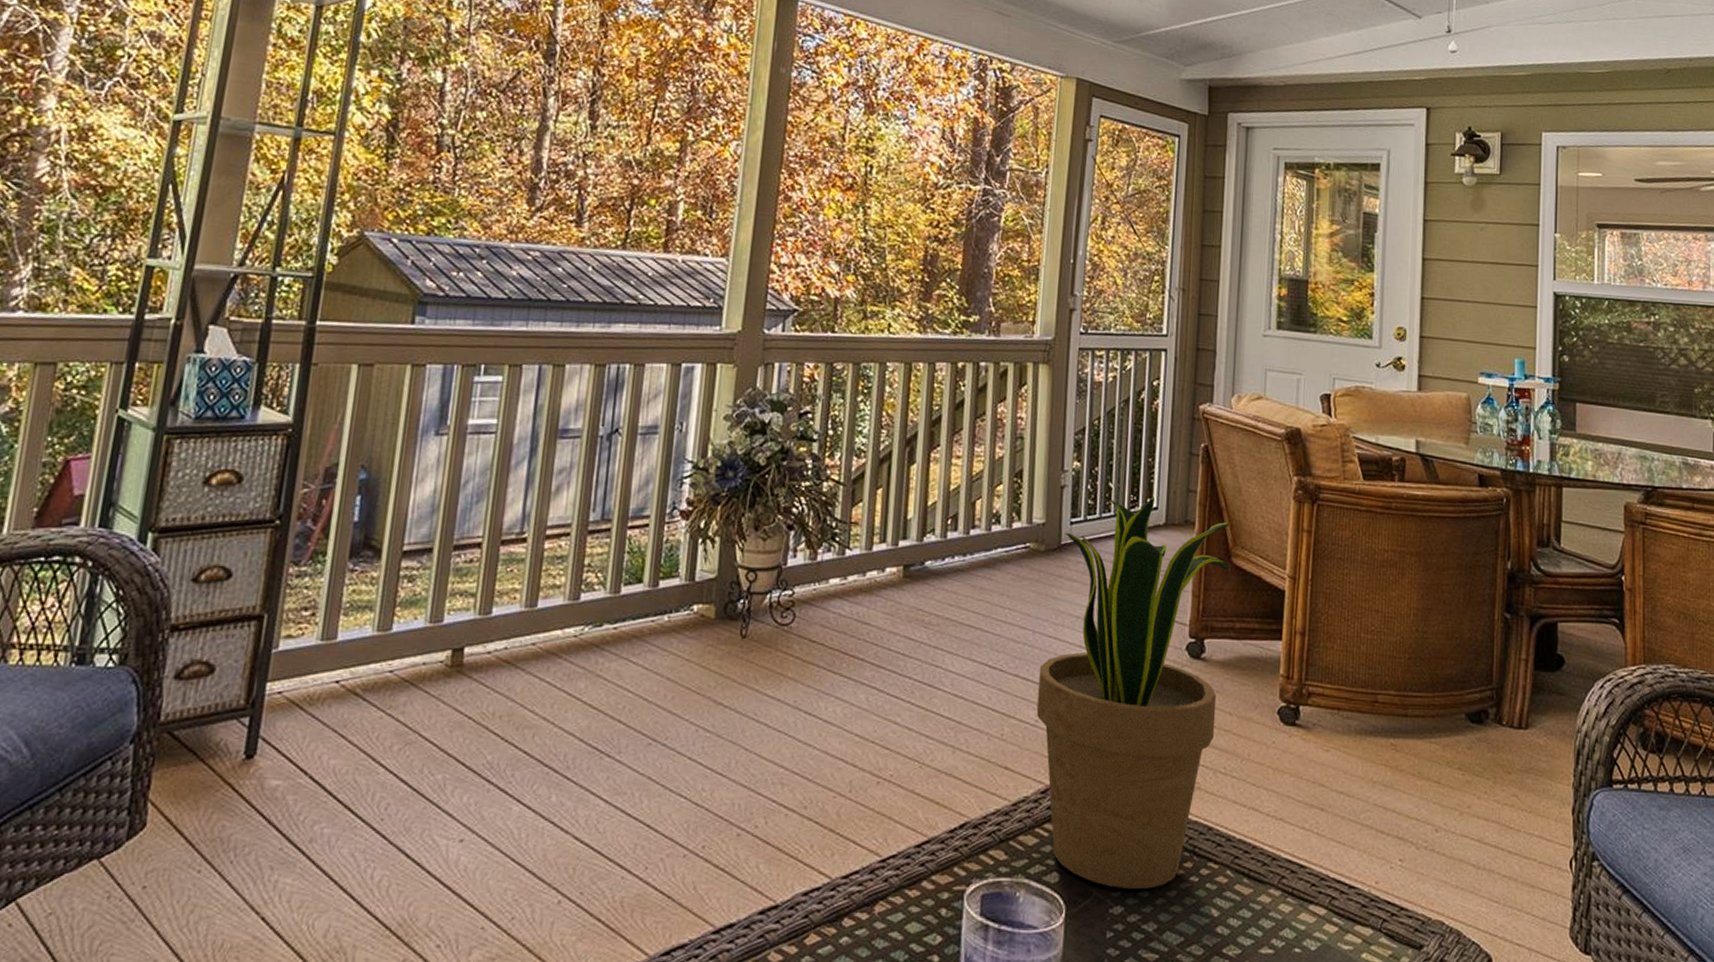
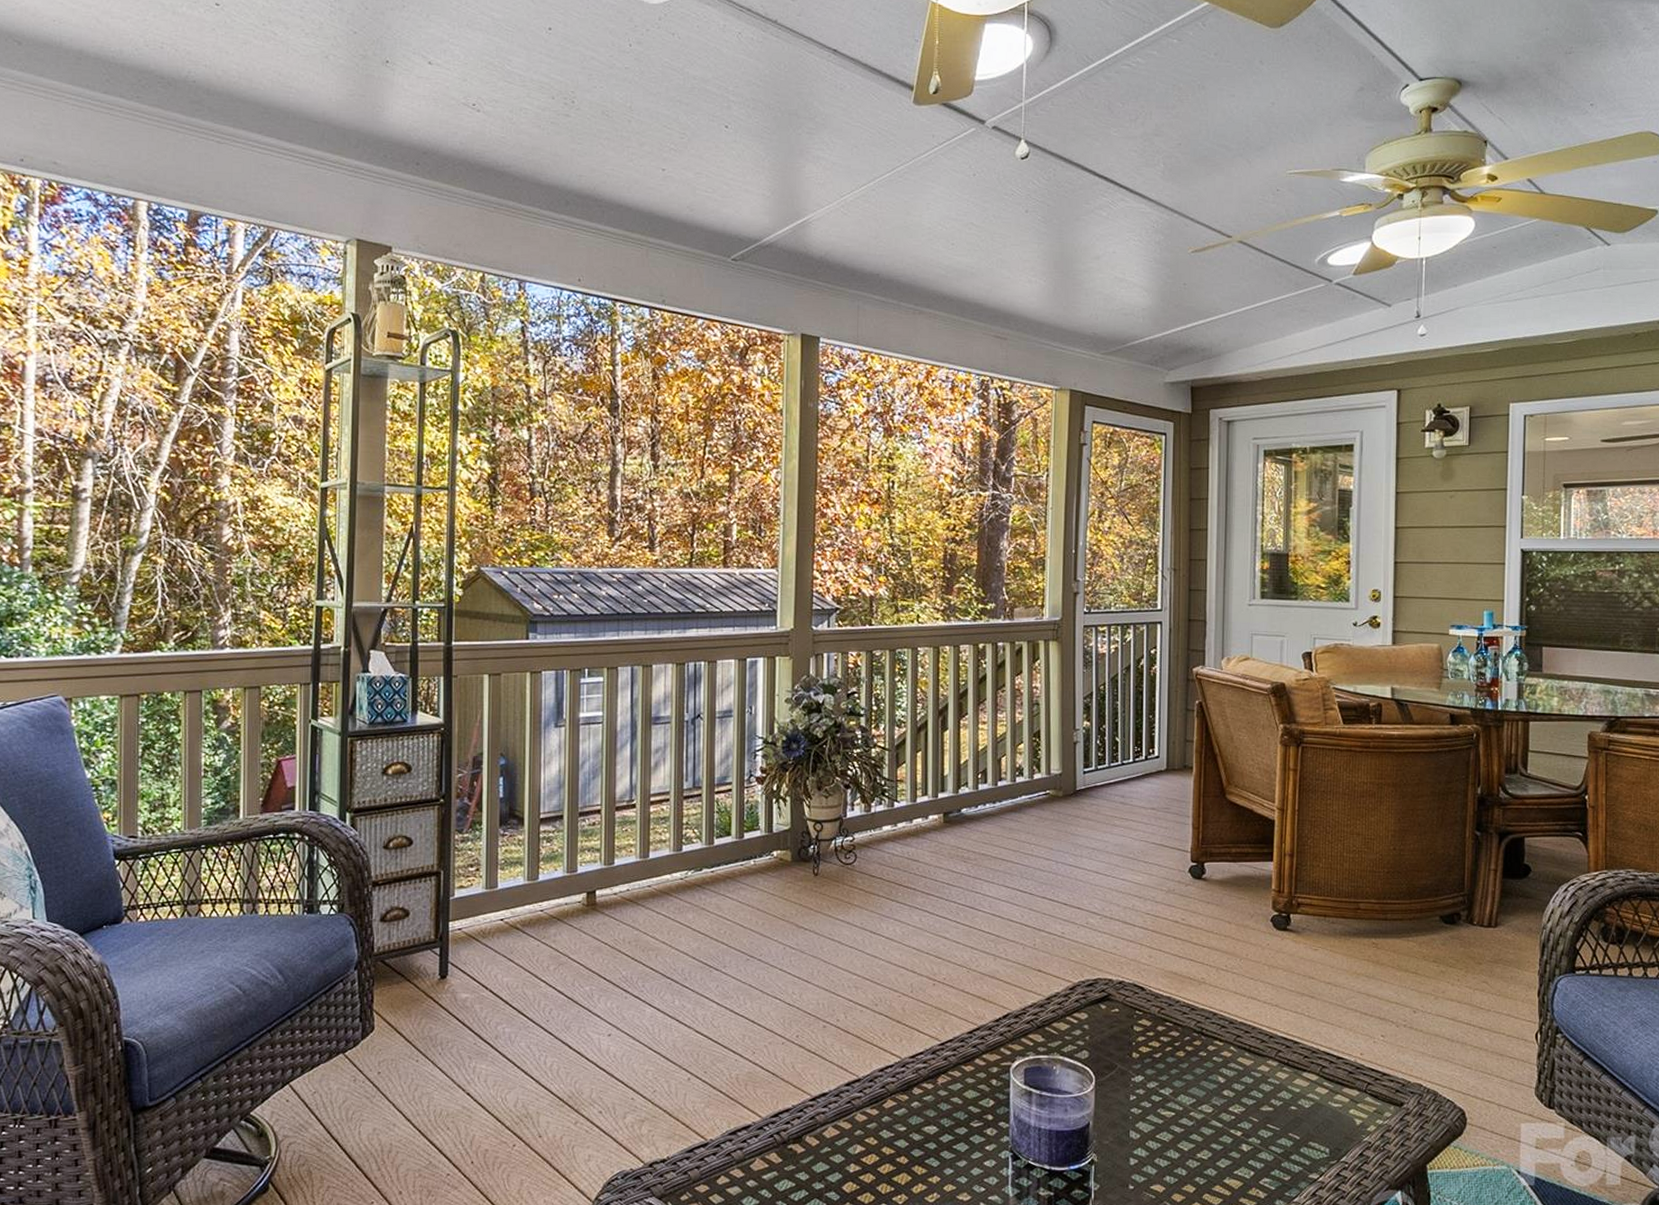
potted plant: present [1036,497,1231,890] -> none [1062,747,1226,1063]

